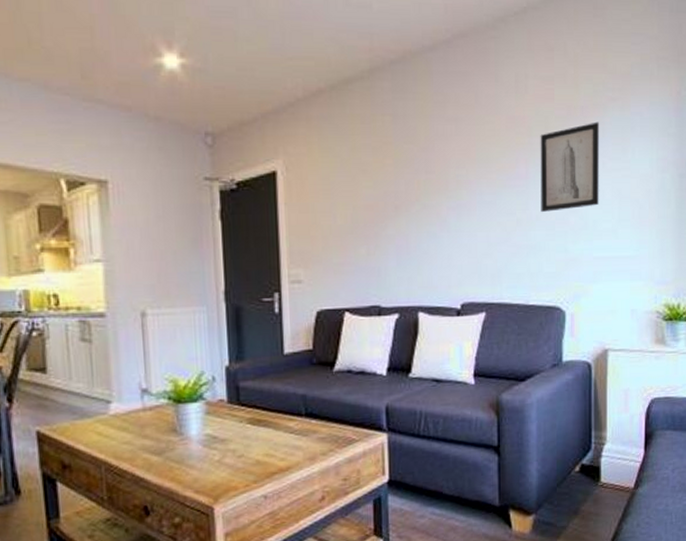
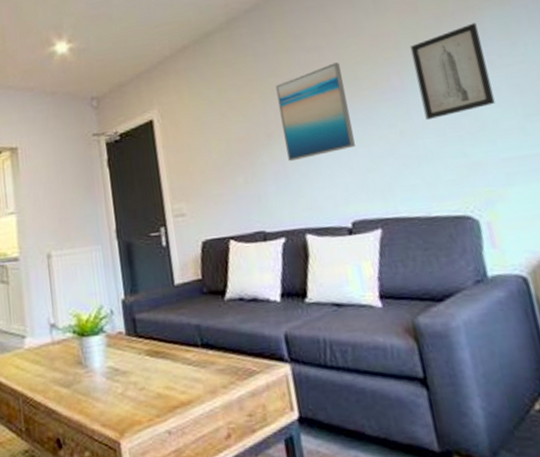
wall art: none [410,139,476,238] -> present [275,62,355,162]

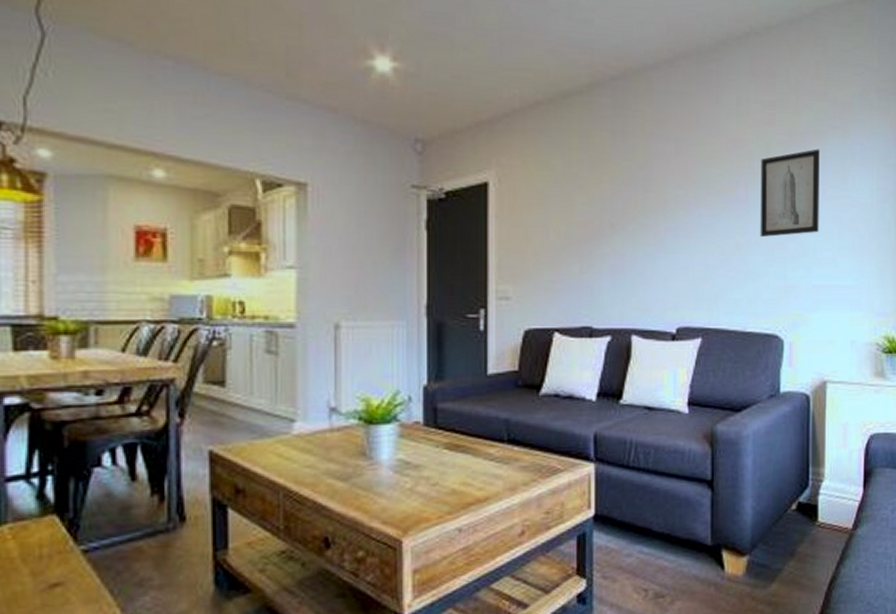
wall art: present [275,62,355,162] -> none [628,159,695,257]

